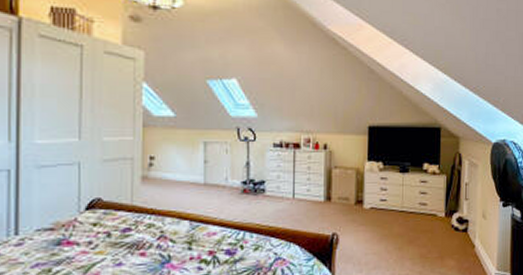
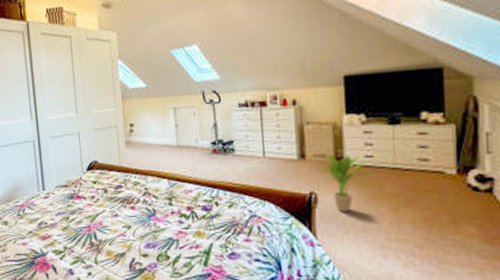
potted plant: none [344,196,384,252] -> present [321,153,371,213]

